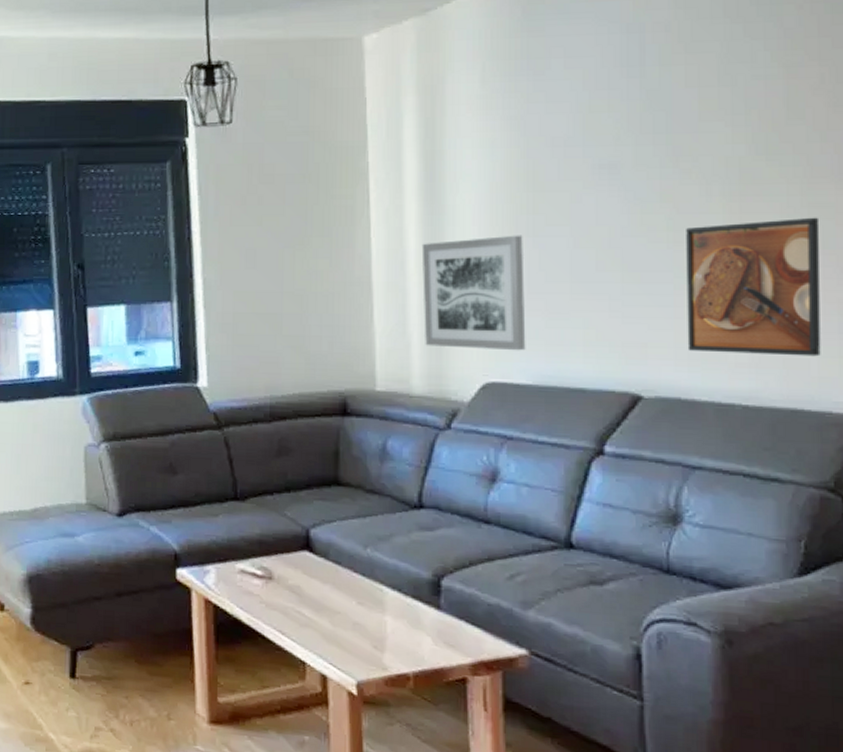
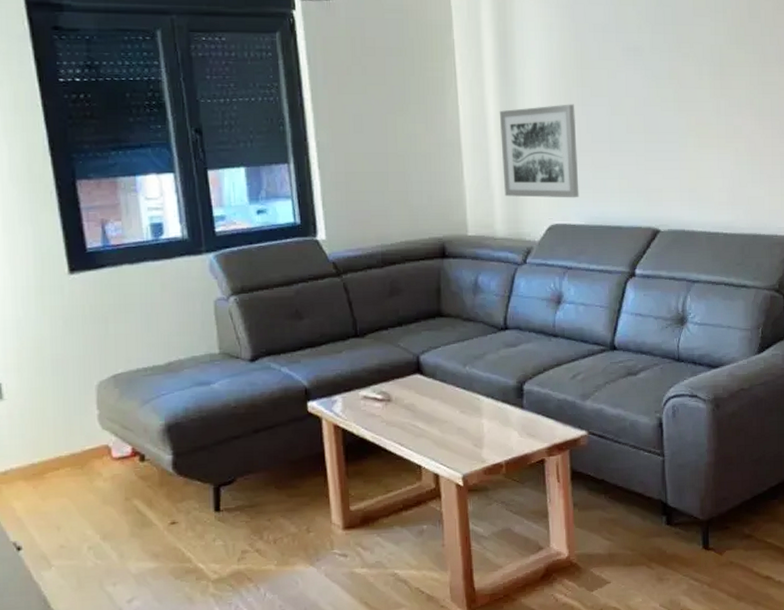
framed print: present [686,217,821,357] -> none [686,92,770,195]

